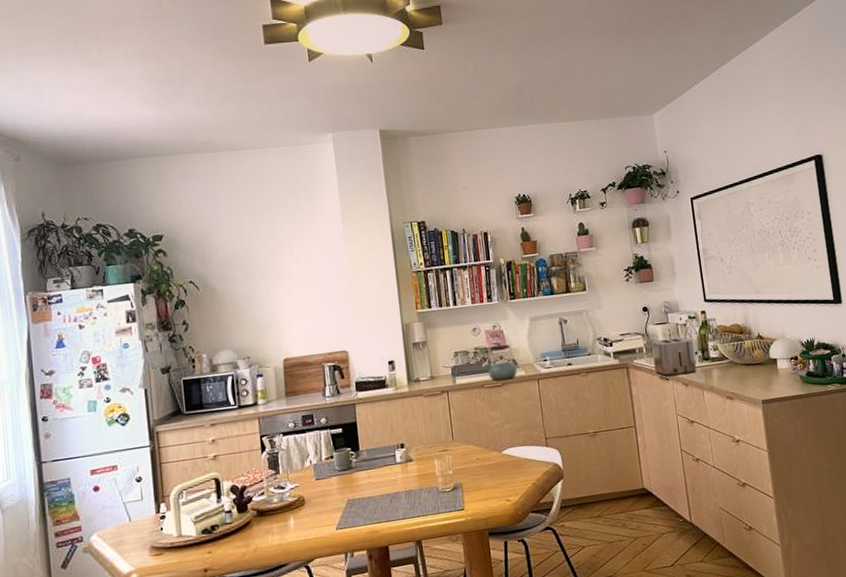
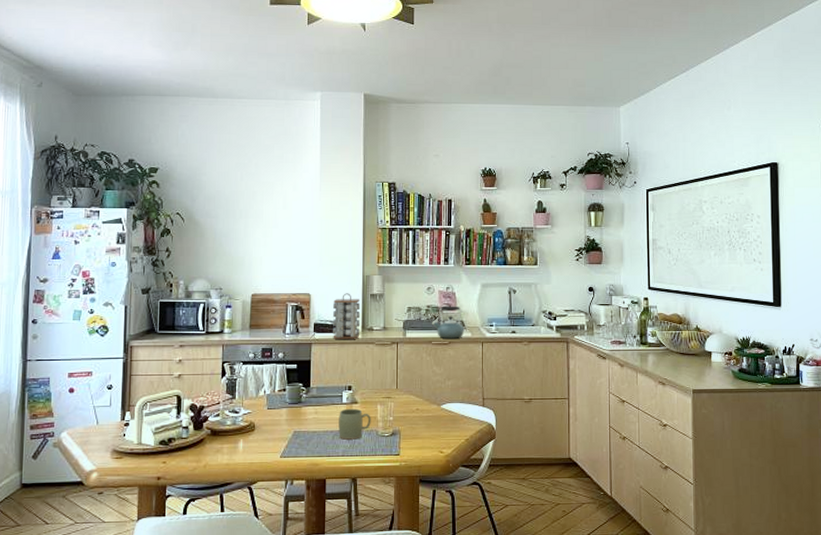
spice rack: none [373,345,407,397] -> present [333,293,361,340]
mug: none [394,466,430,502] -> present [338,408,371,440]
toaster: present [651,337,696,377] -> none [593,320,634,356]

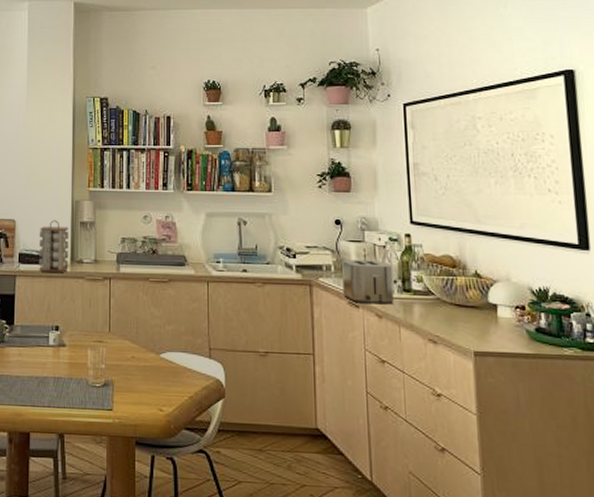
mug: present [338,408,371,440] -> none [44,352,81,389]
kettle: present [431,306,465,340] -> none [148,237,187,277]
toaster: none [593,320,634,356] -> present [342,260,394,305]

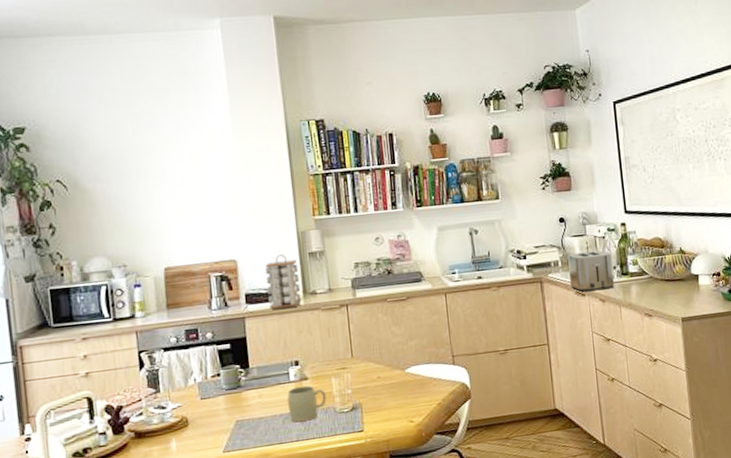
mug: none [44,352,81,389] -> present [287,385,327,423]

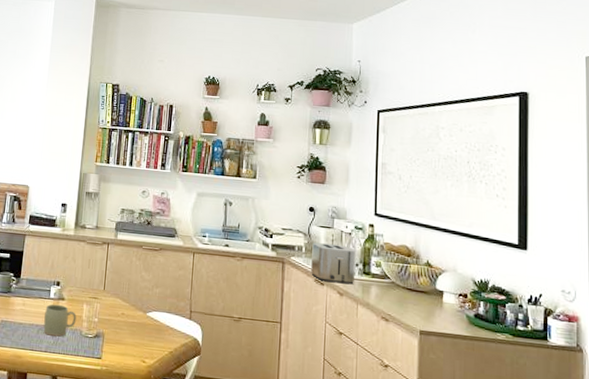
spice rack: present [265,254,302,310] -> none [46,188,76,236]

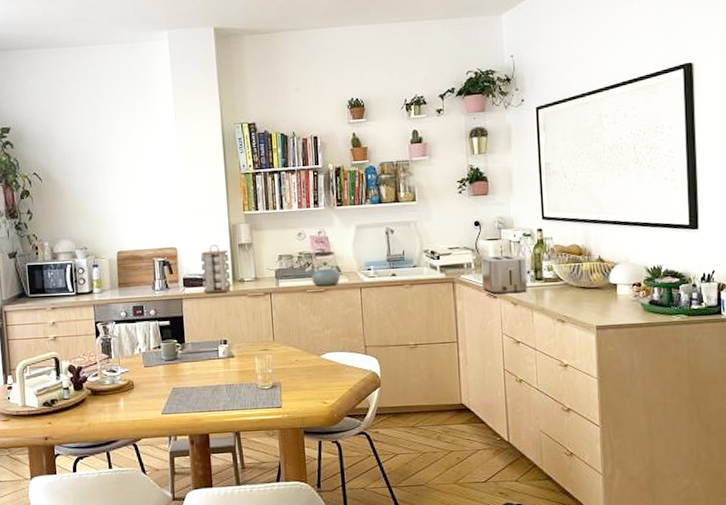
mug: present [43,304,77,337] -> none [216,362,250,394]
spice rack: none [46,188,76,236] -> present [201,244,231,294]
kettle: none [143,211,177,246] -> present [304,251,341,287]

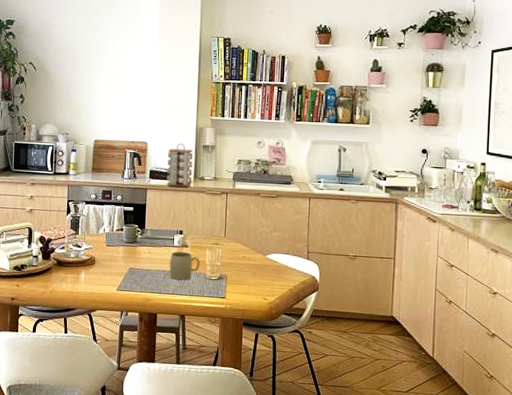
mug: none [216,362,250,394] -> present [169,251,200,280]
kettle: present [304,251,341,287] -> none [260,160,293,193]
toaster: present [481,255,527,295] -> none [424,183,468,221]

